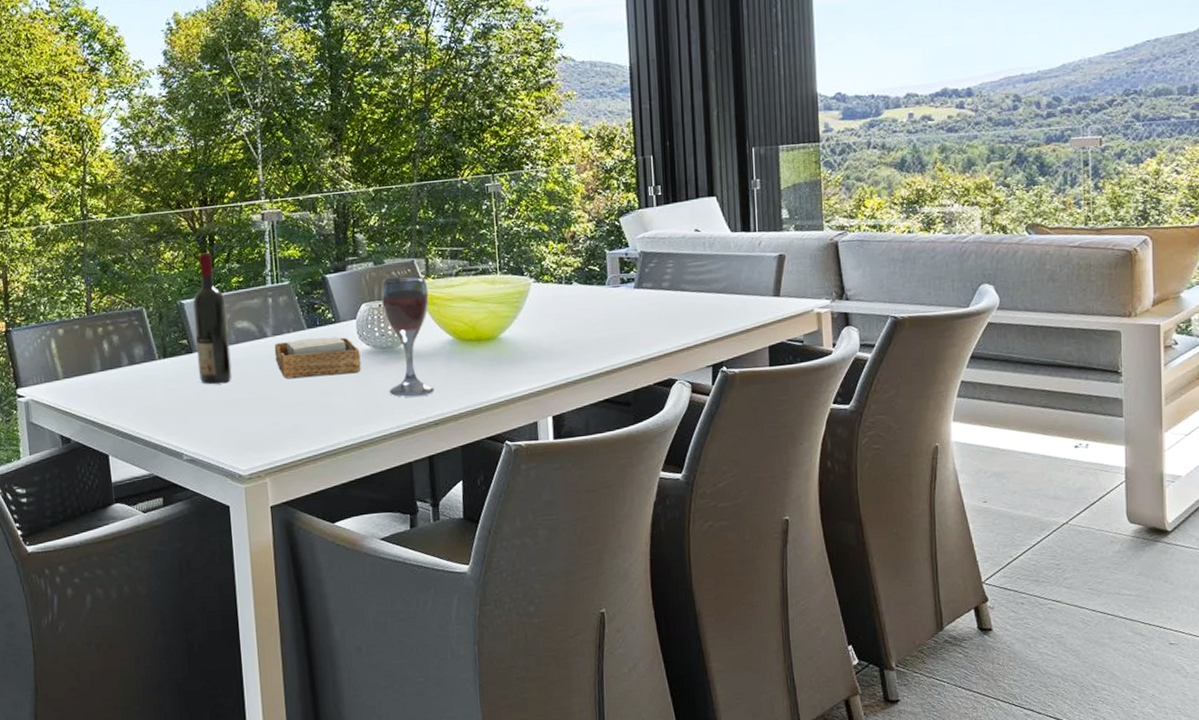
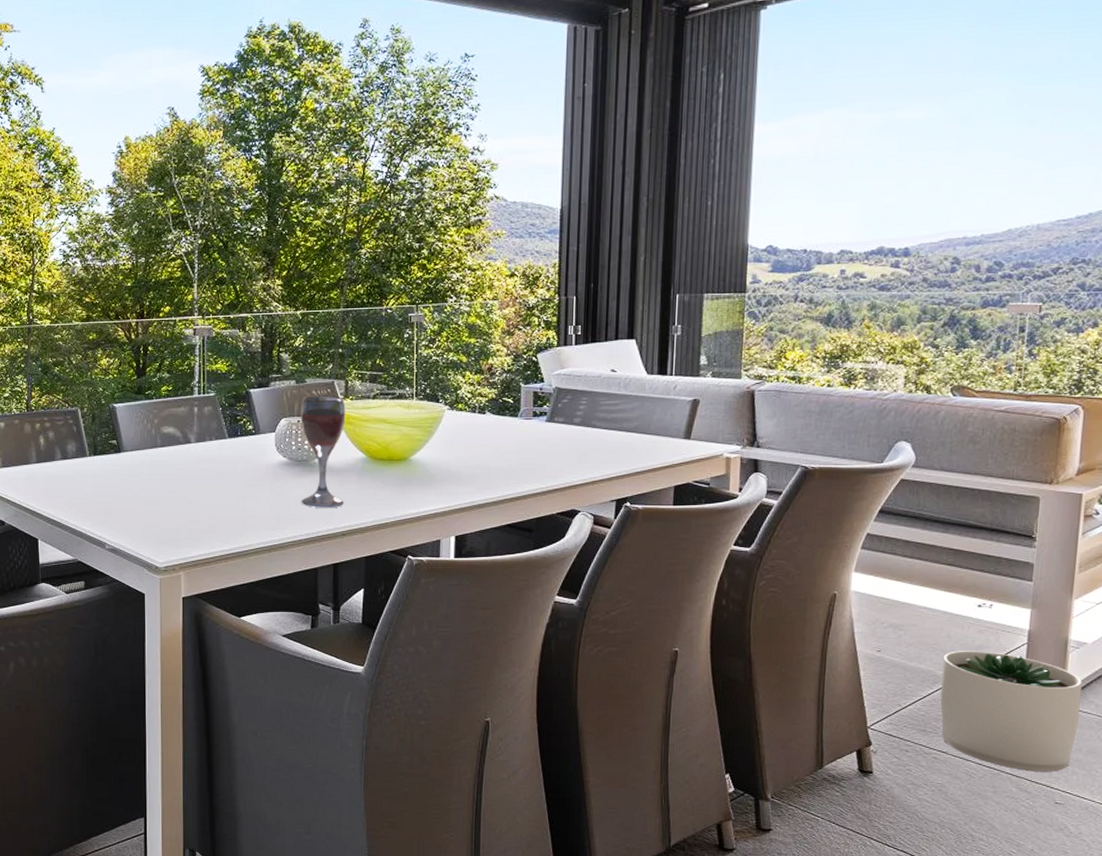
wine bottle: present [193,252,232,384] -> none [124,361,156,482]
napkin holder: present [274,336,361,379] -> none [196,446,276,483]
planter: none [1047,493,1183,614] -> present [940,651,1082,772]

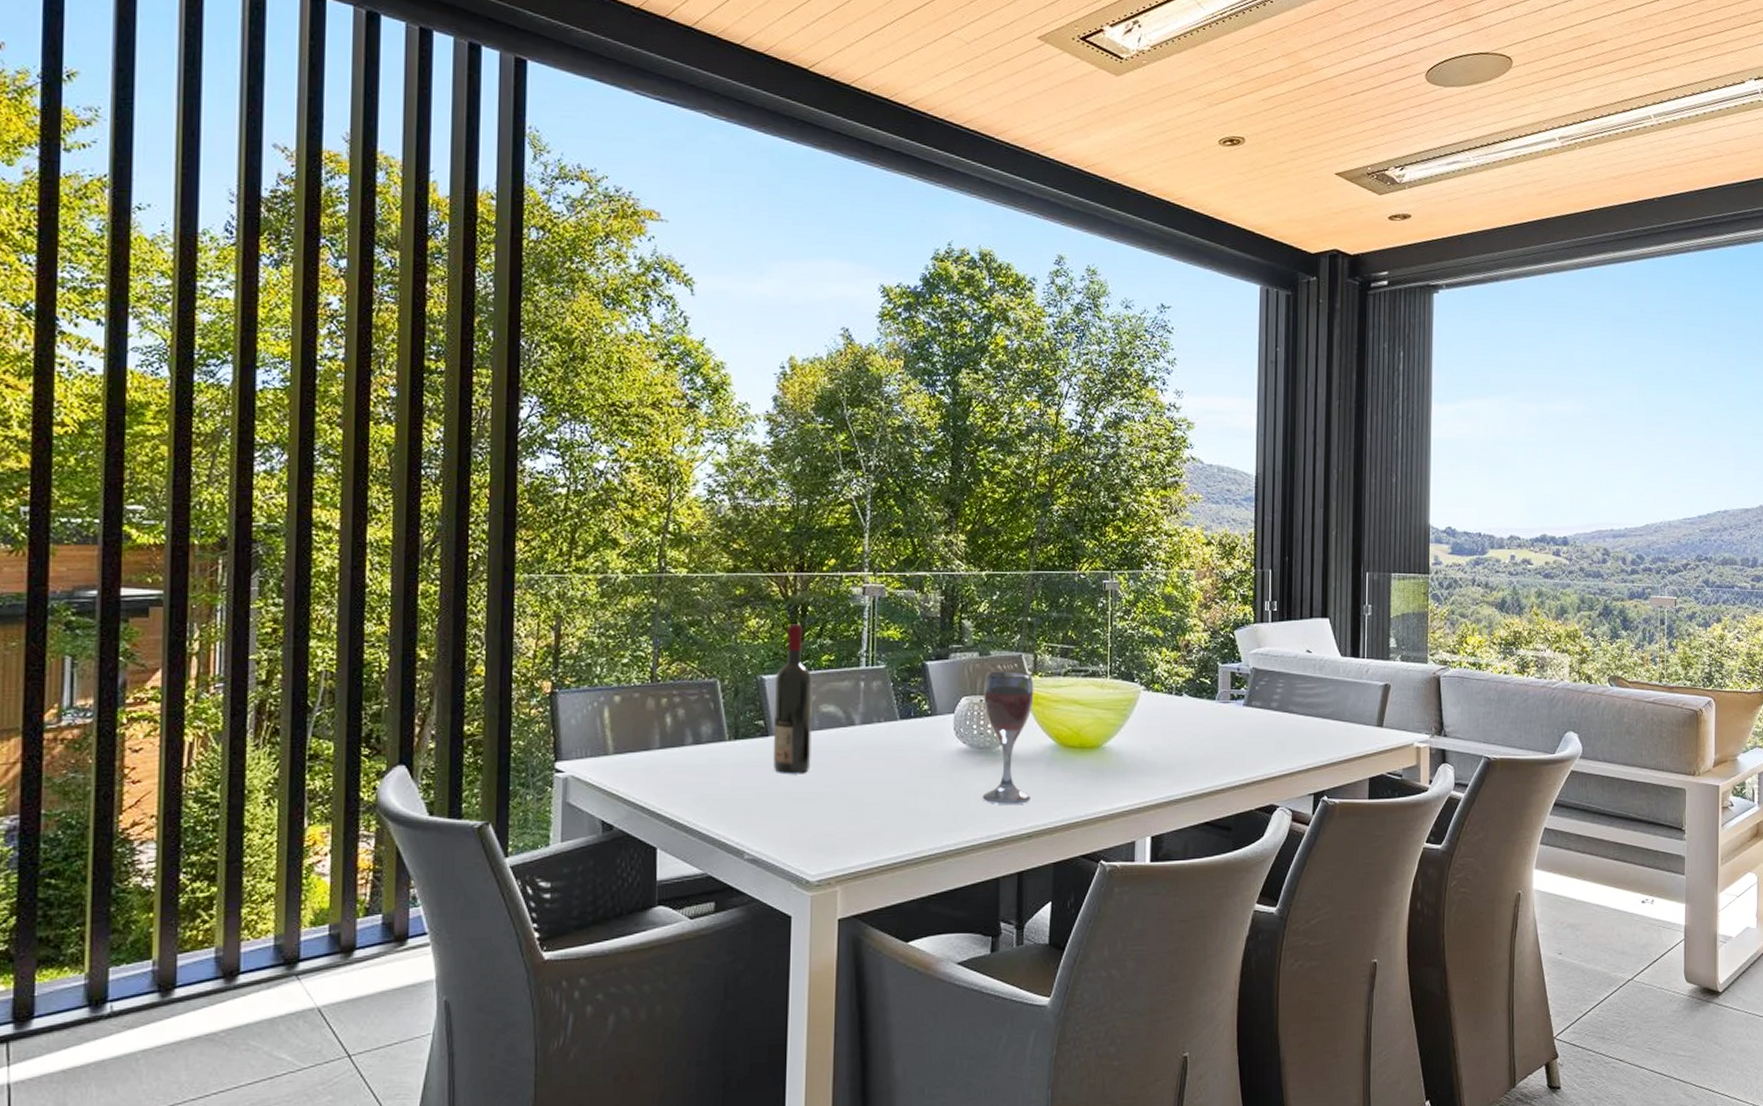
wine bottle: none [124,361,156,482] -> present [772,624,813,773]
planter: present [940,651,1082,772] -> none [1615,949,1731,1076]

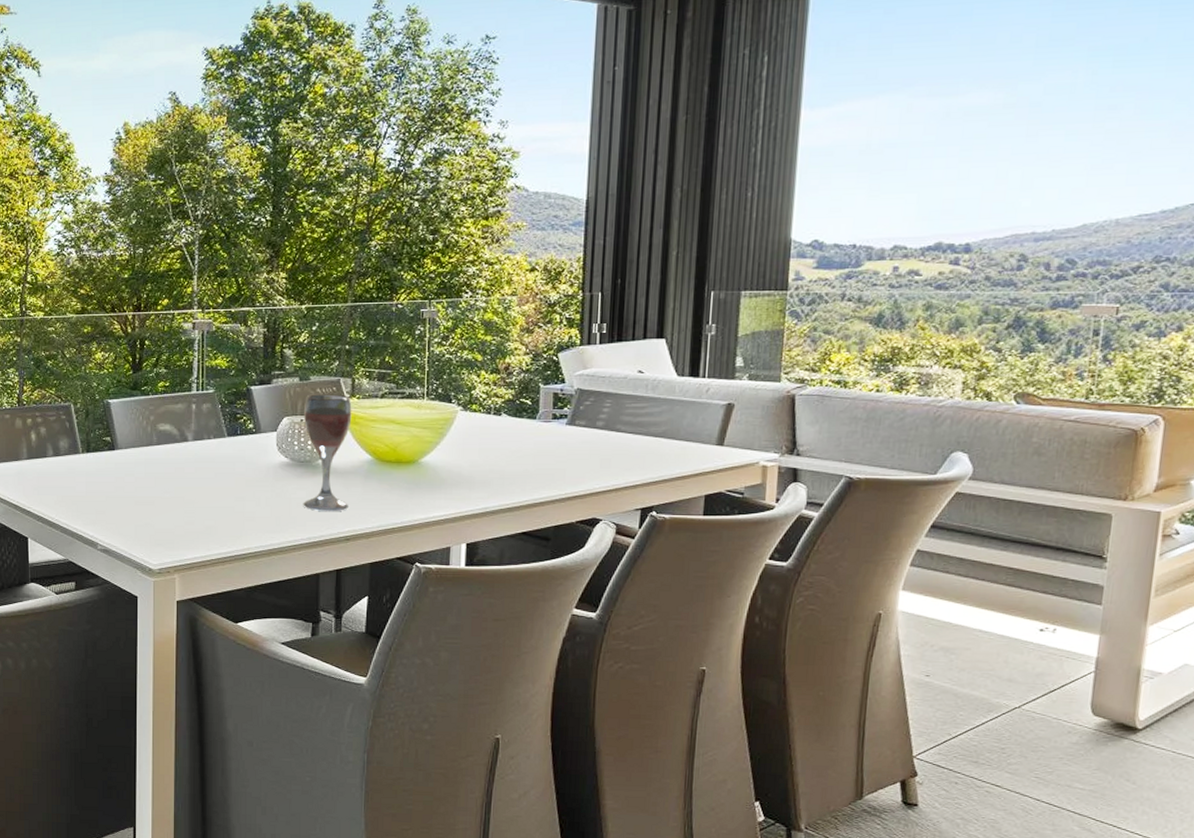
wine bottle: present [772,624,813,773] -> none [118,356,151,481]

